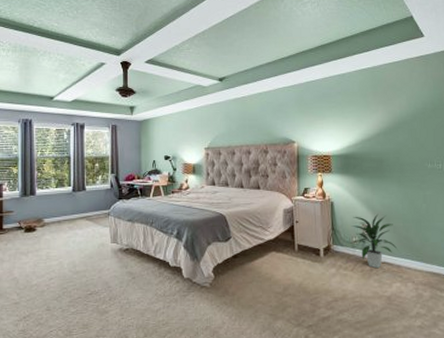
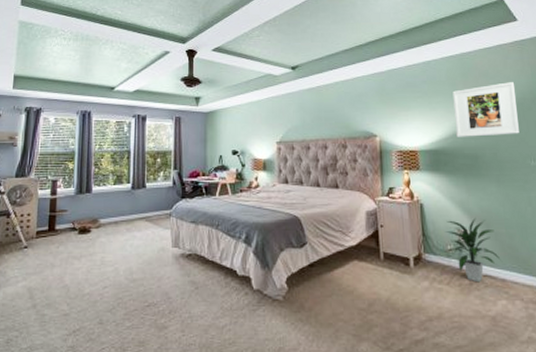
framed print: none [363,93,420,143] -> present [452,82,519,137]

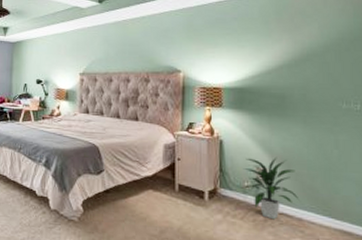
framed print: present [452,82,519,137] -> none [264,21,333,77]

